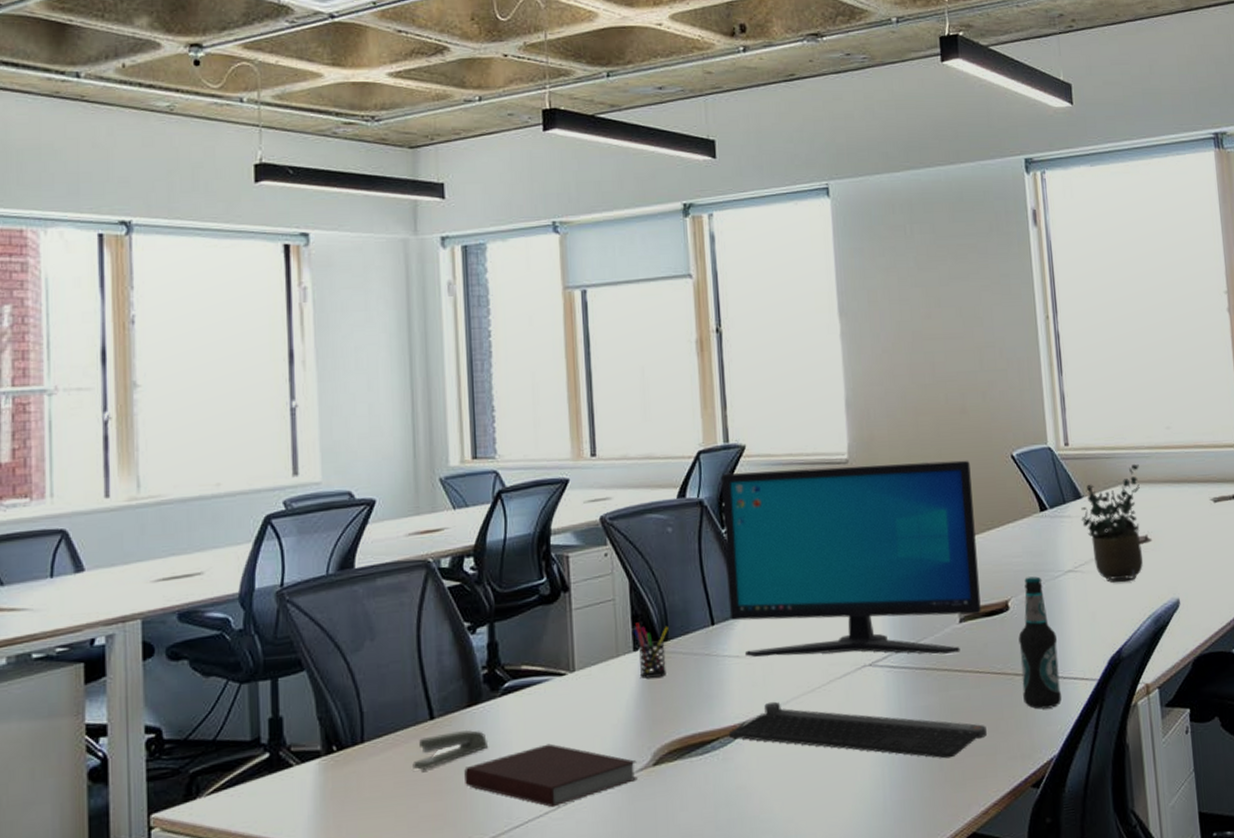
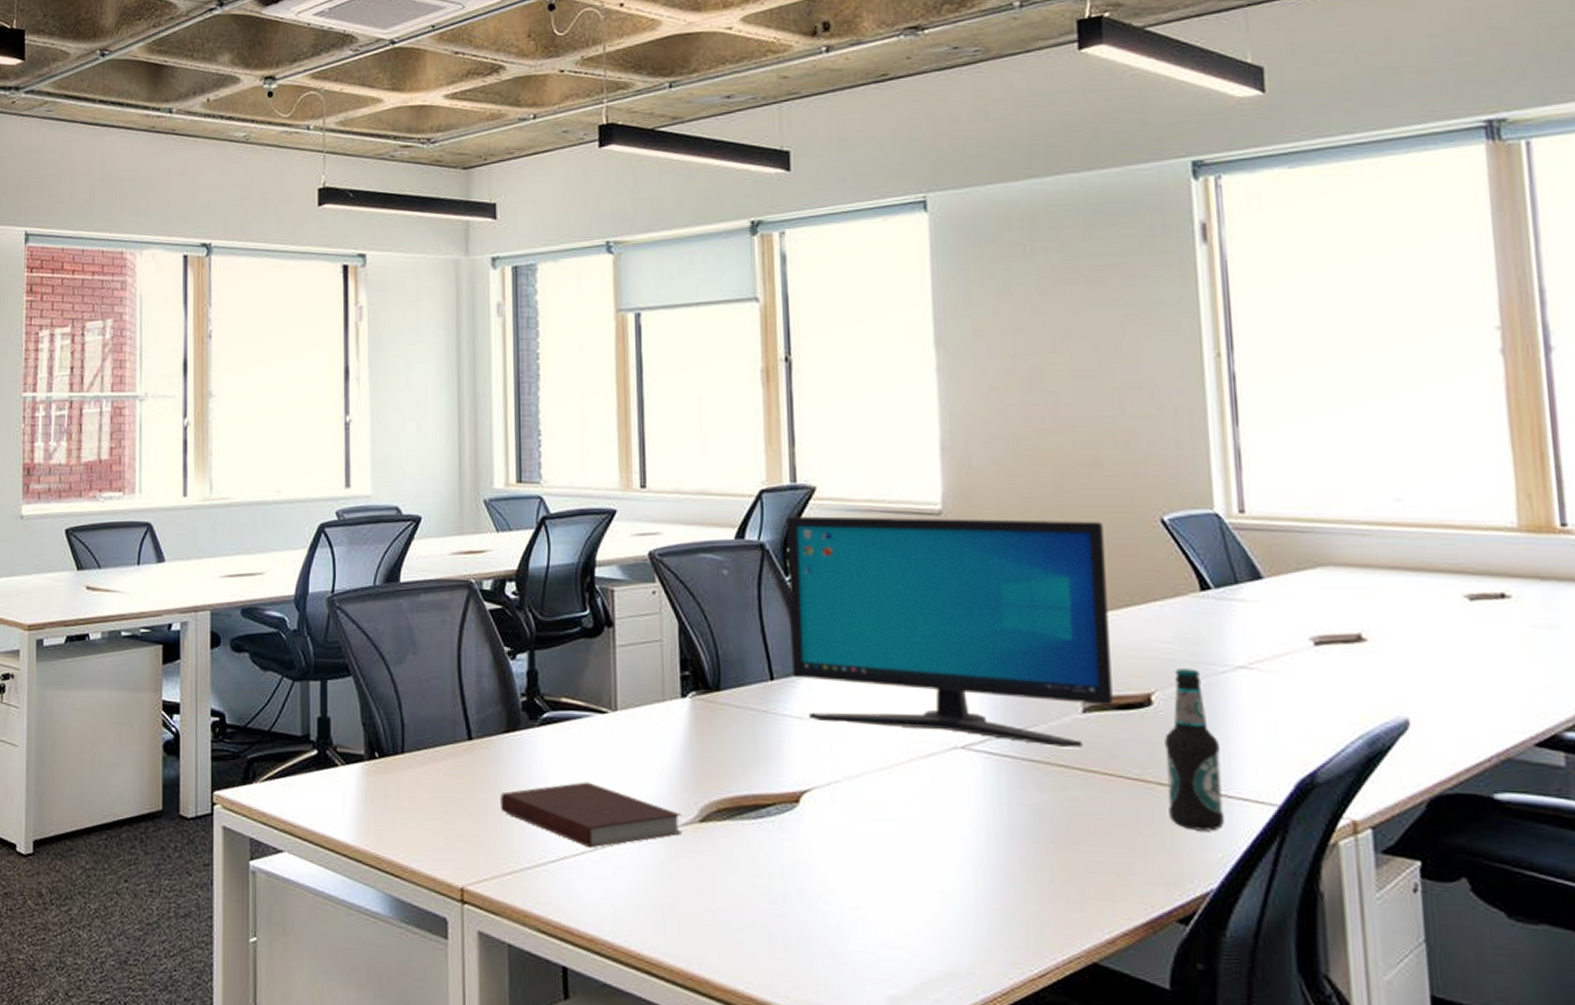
stapler: present [412,729,489,770] -> none [450,754,526,789]
pen holder: present [633,622,668,678] -> none [681,667,721,729]
computer keyboard: present [728,701,987,759] -> none [786,772,1116,870]
potted plant: present [1081,463,1143,583] -> none [1260,541,1353,690]

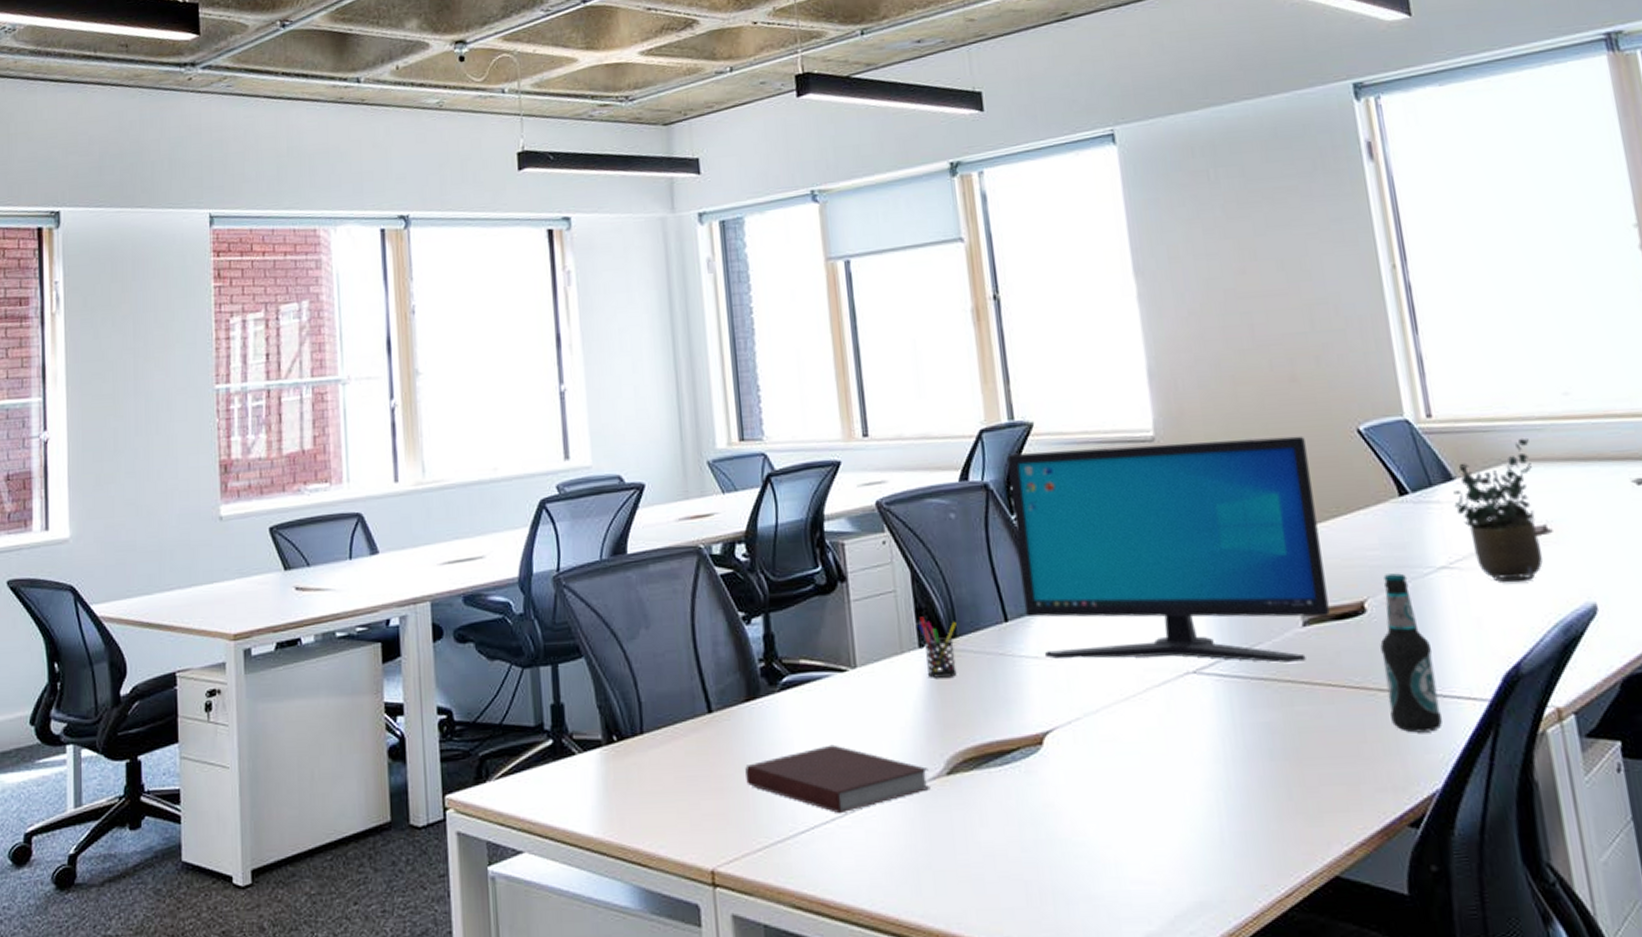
pen holder: none [681,667,721,729] -> present [917,616,957,678]
potted plant: none [1260,541,1353,690] -> present [1453,437,1543,583]

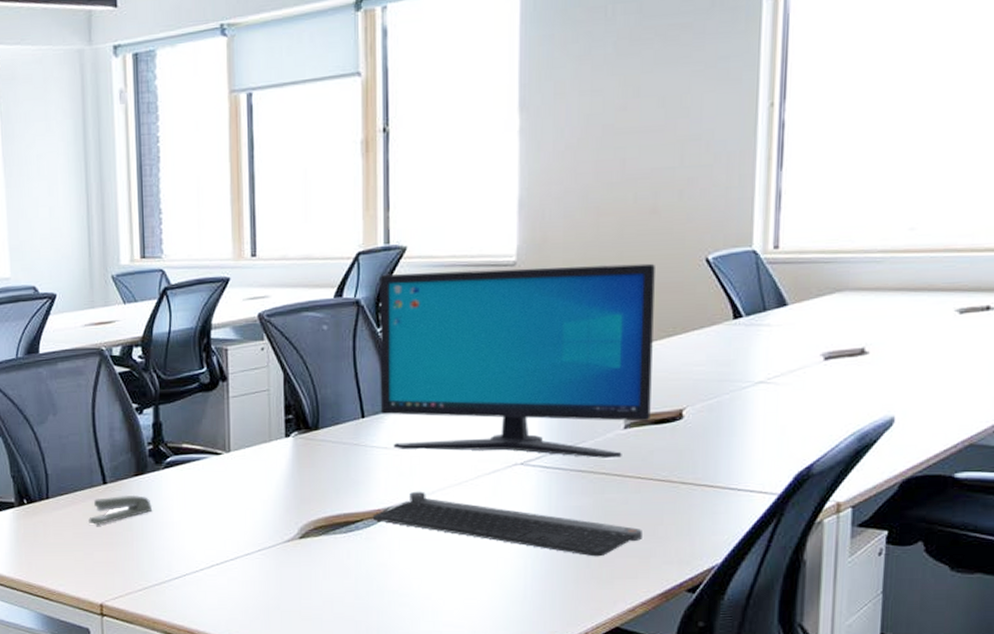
stapler: none [692,725,769,766] -> present [89,494,153,525]
notebook: present [745,744,930,814] -> none [132,512,285,566]
pen holder: present [917,616,957,678] -> none [285,411,319,462]
computer keyboard: none [1030,709,1346,786] -> present [372,491,642,557]
bottle: present [1380,573,1442,733] -> none [688,386,735,519]
potted plant: present [1453,437,1543,583] -> none [782,269,866,397]

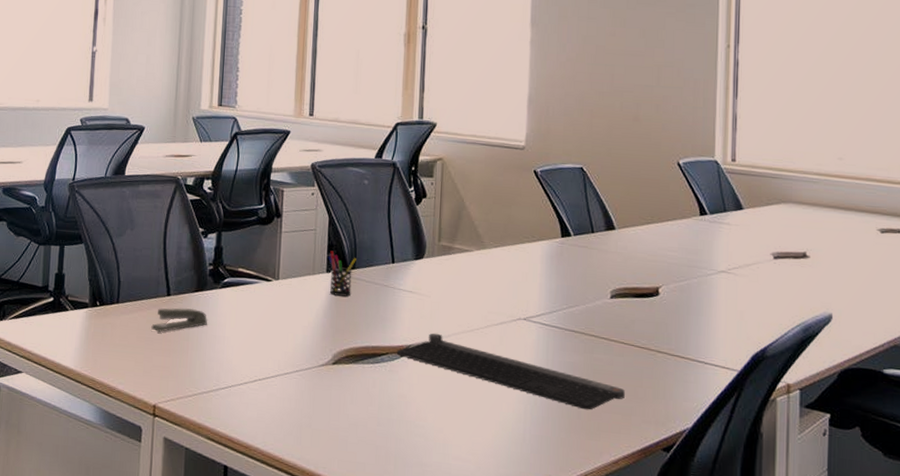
pen holder: none [285,411,319,462] -> present [328,250,356,297]
computer monitor: present [380,263,655,458] -> none [408,143,637,323]

